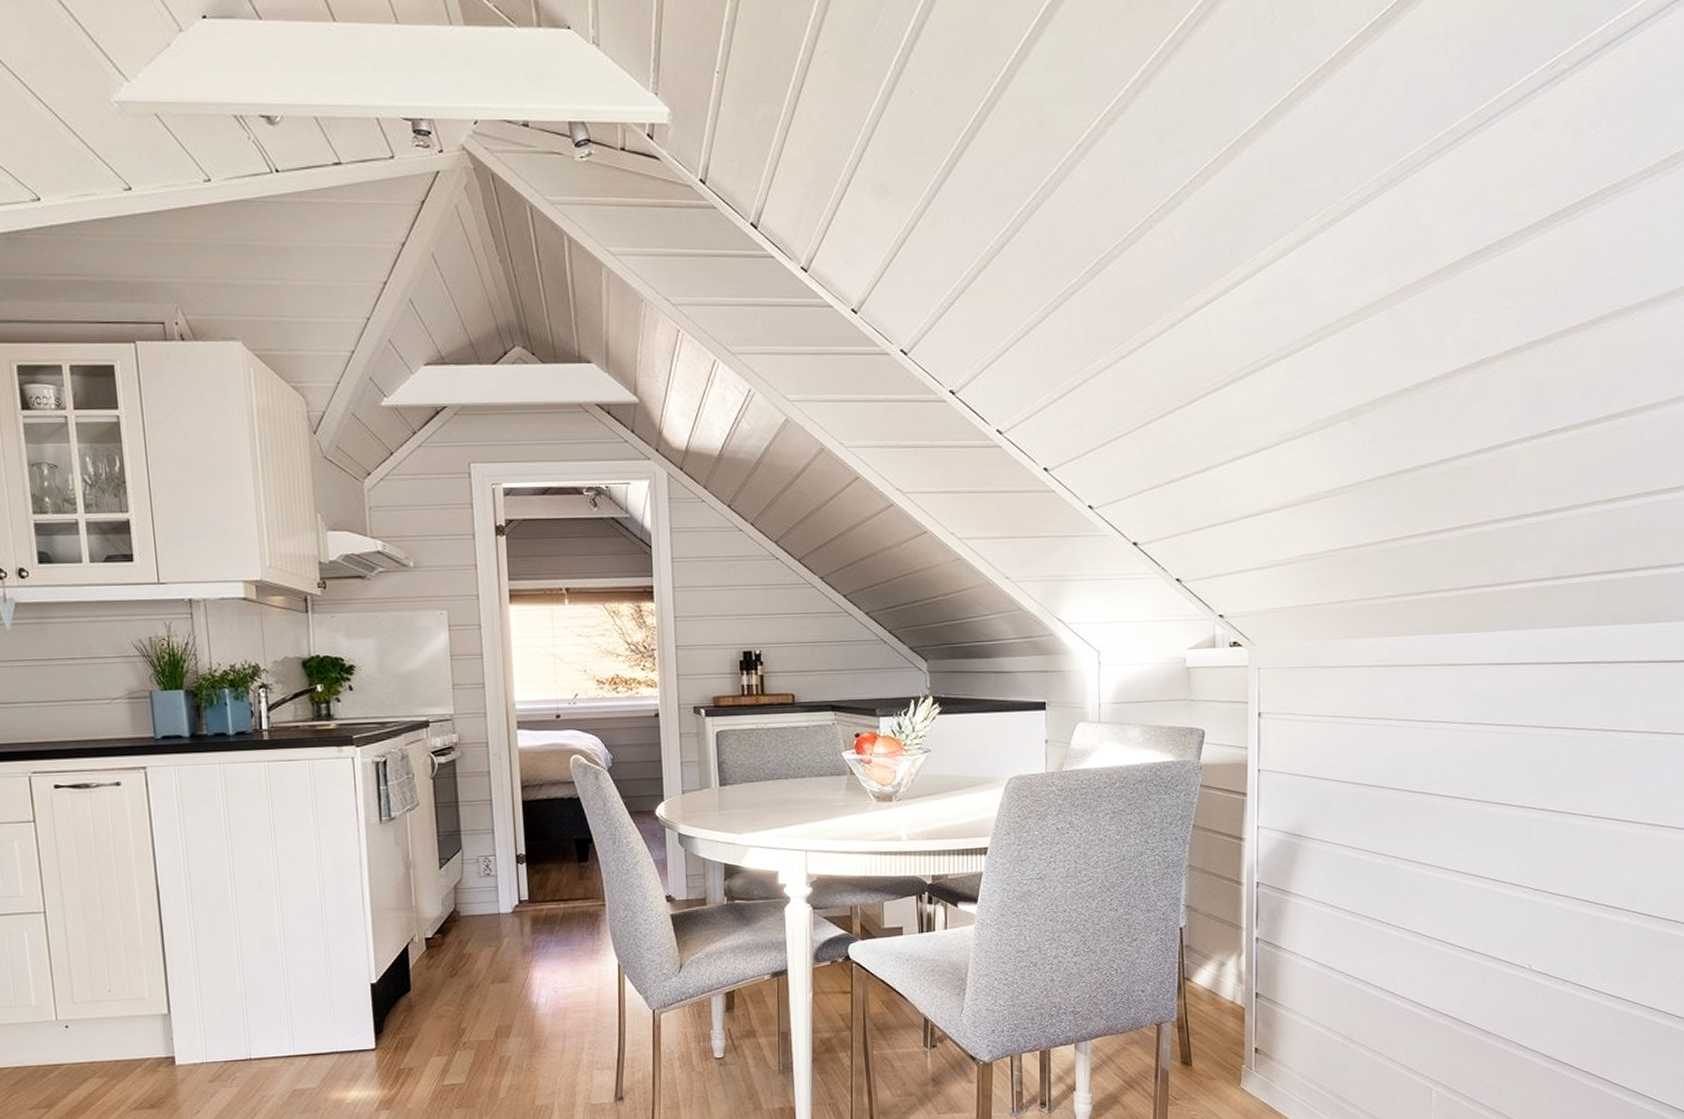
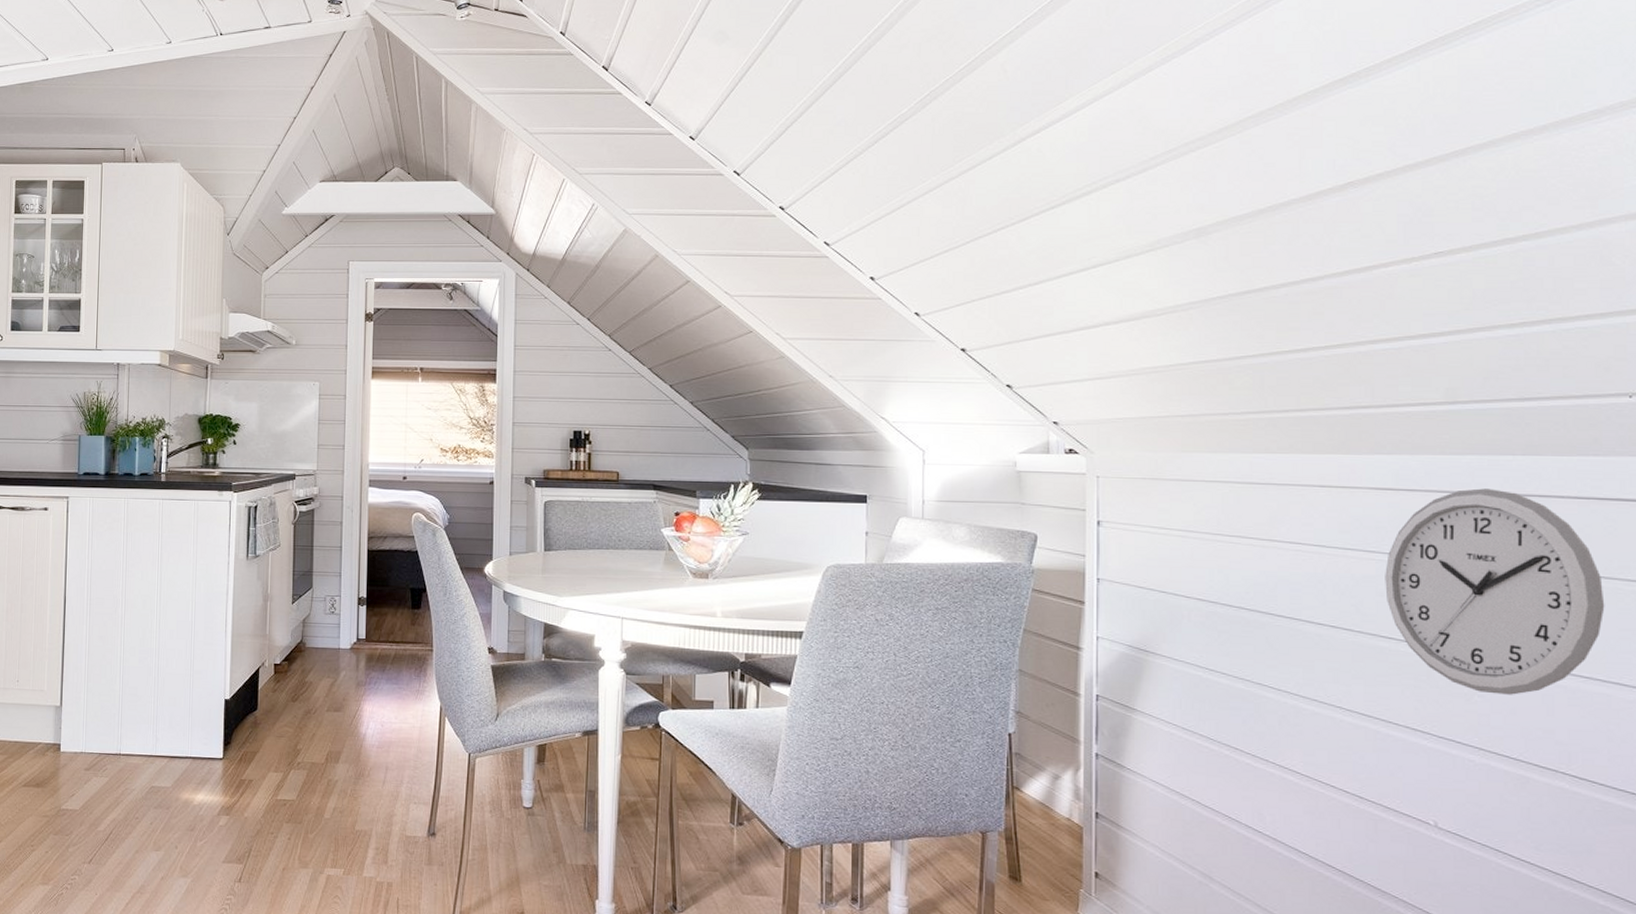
wall clock: none [1498,658,1666,847] -> present [1385,488,1605,695]

